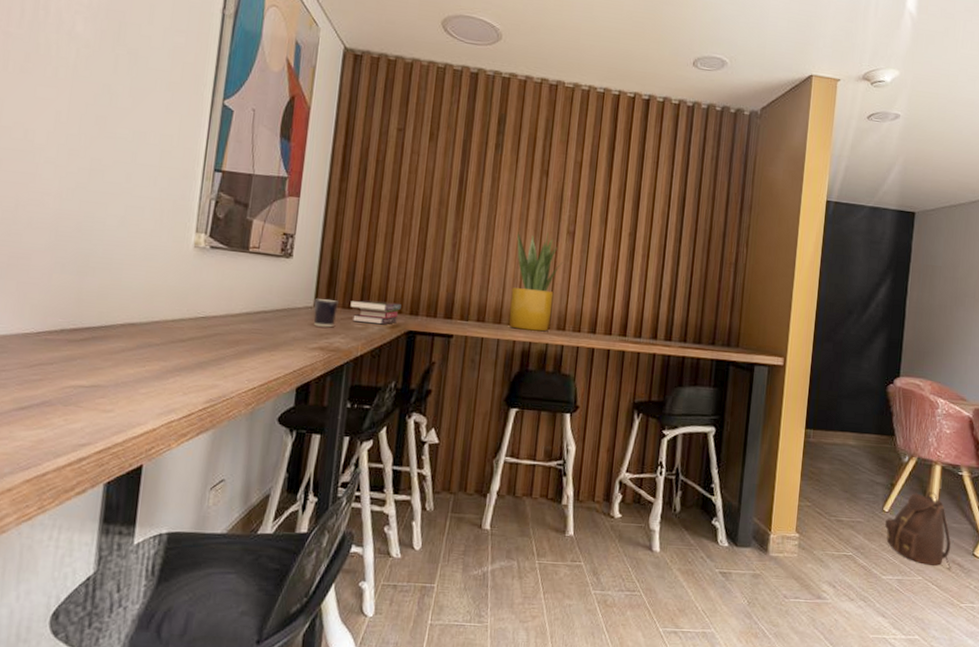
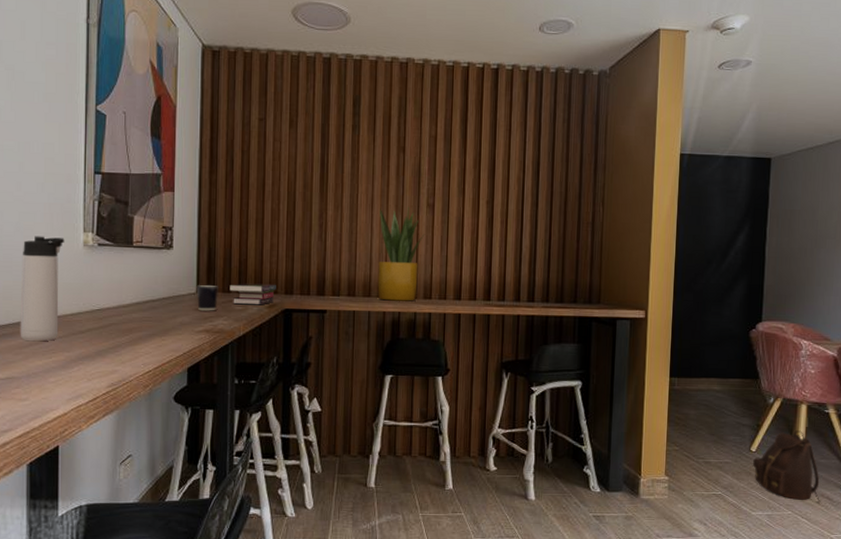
thermos bottle: none [111,232,174,349] -> present [20,236,65,342]

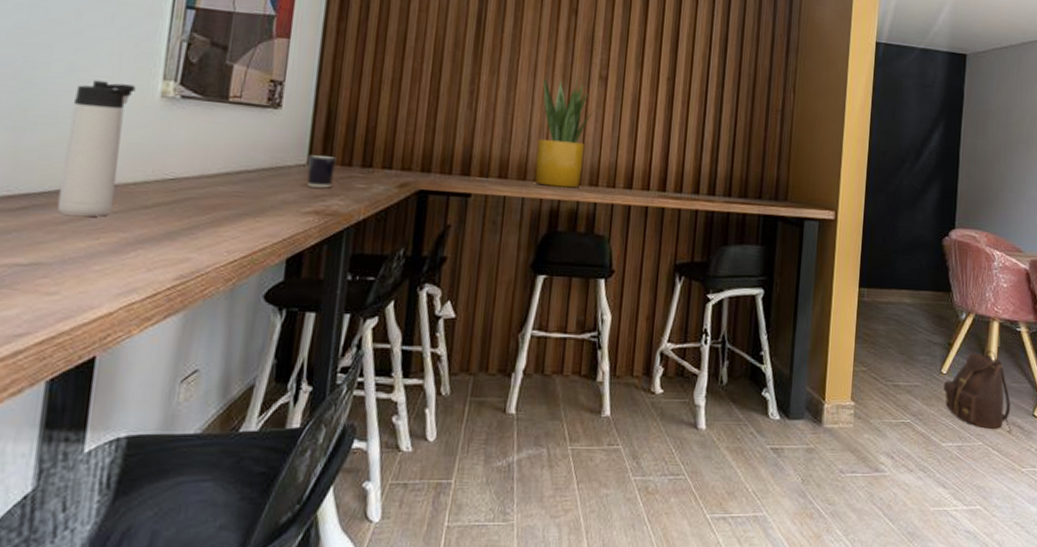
books: present [229,283,276,305] -> none [350,155,411,184]

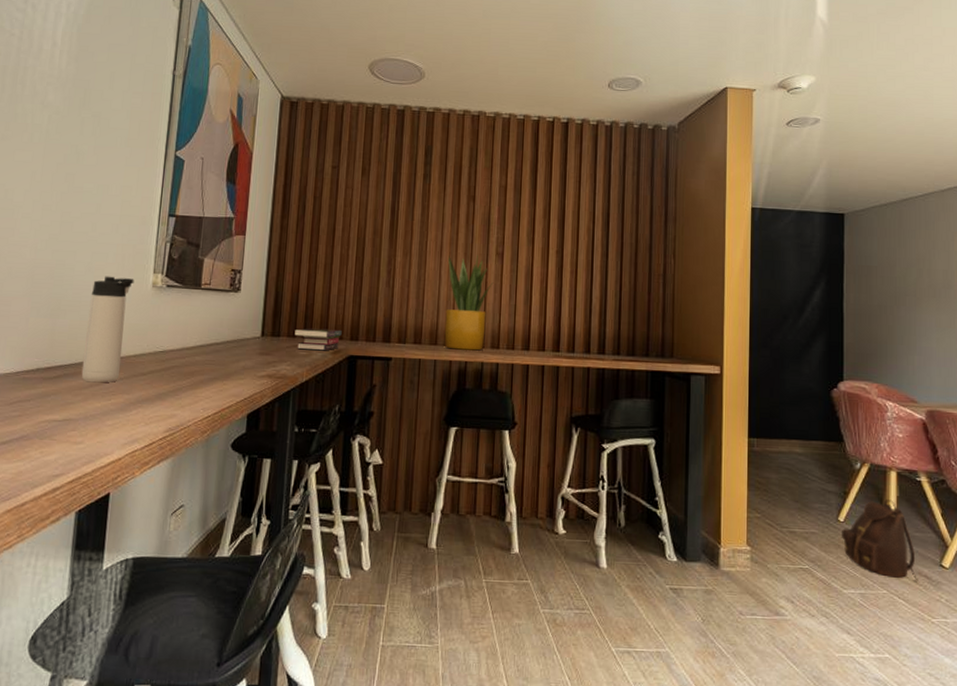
mug: present [307,155,337,188] -> none [261,329,284,356]
books: none [350,155,411,184] -> present [294,328,342,351]

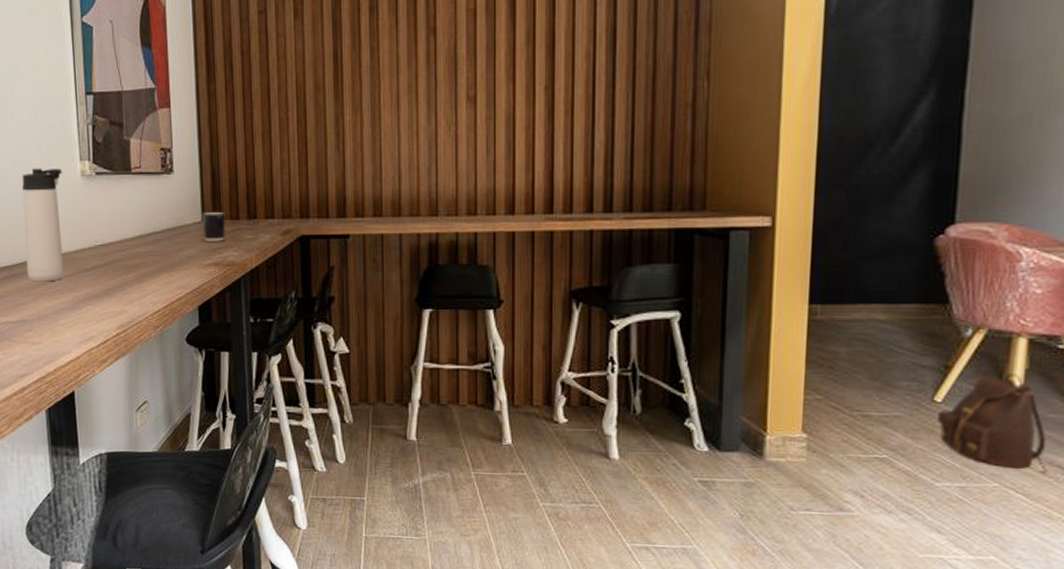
mug: none [261,329,284,356] -> present [201,212,226,242]
books: present [294,328,342,351] -> none [237,207,290,233]
planter: present [444,255,494,351] -> none [408,102,466,220]

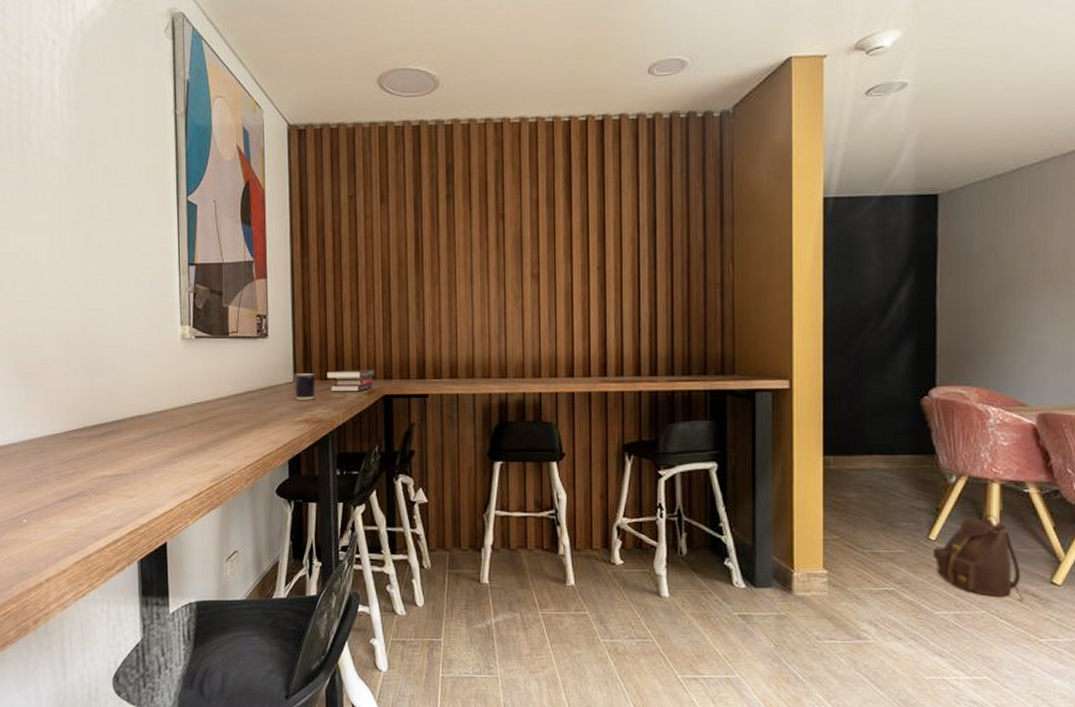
thermos bottle: present [21,168,64,282] -> none [124,331,163,438]
books: none [237,207,290,233] -> present [327,369,375,392]

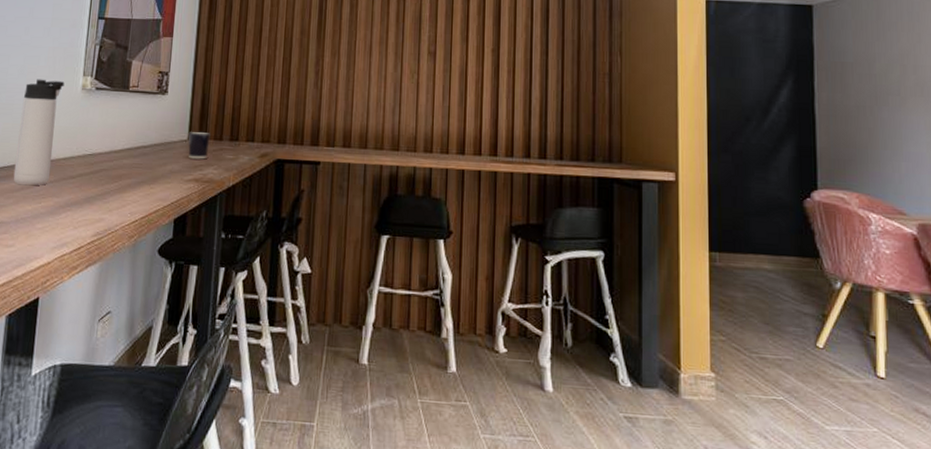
thermos bottle: none [124,331,163,438] -> present [13,79,65,186]
books: present [327,369,375,392] -> none [221,131,269,155]
backpack: present [932,514,1024,602] -> none [820,324,916,421]

